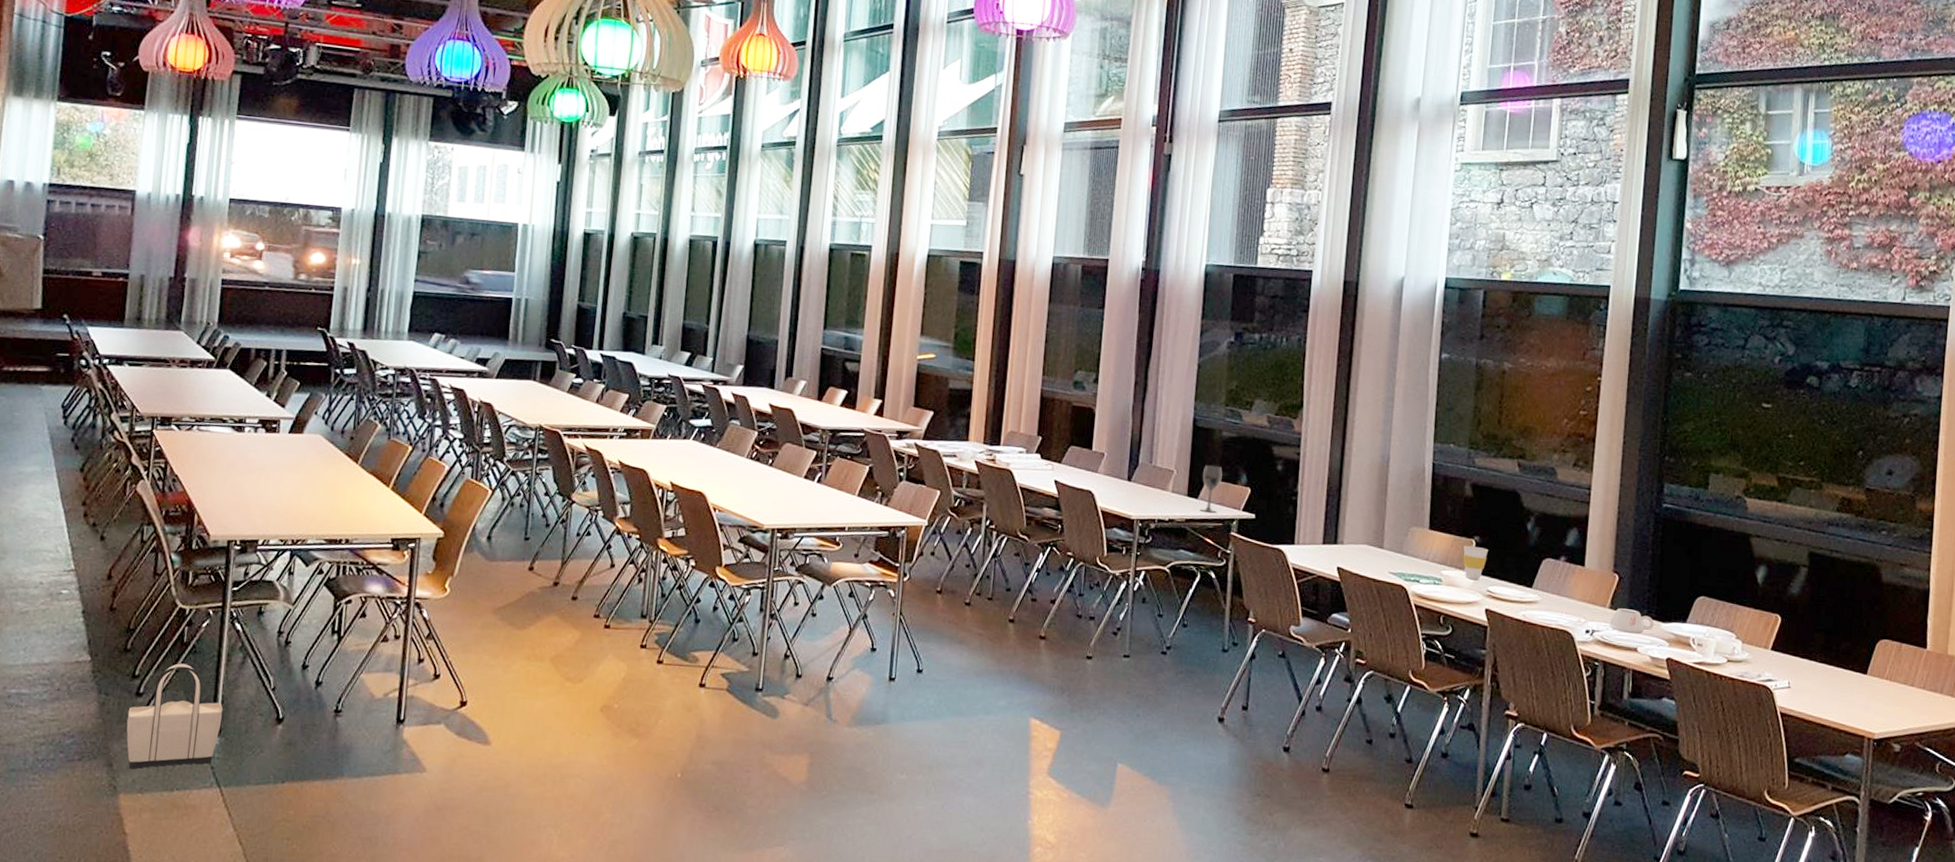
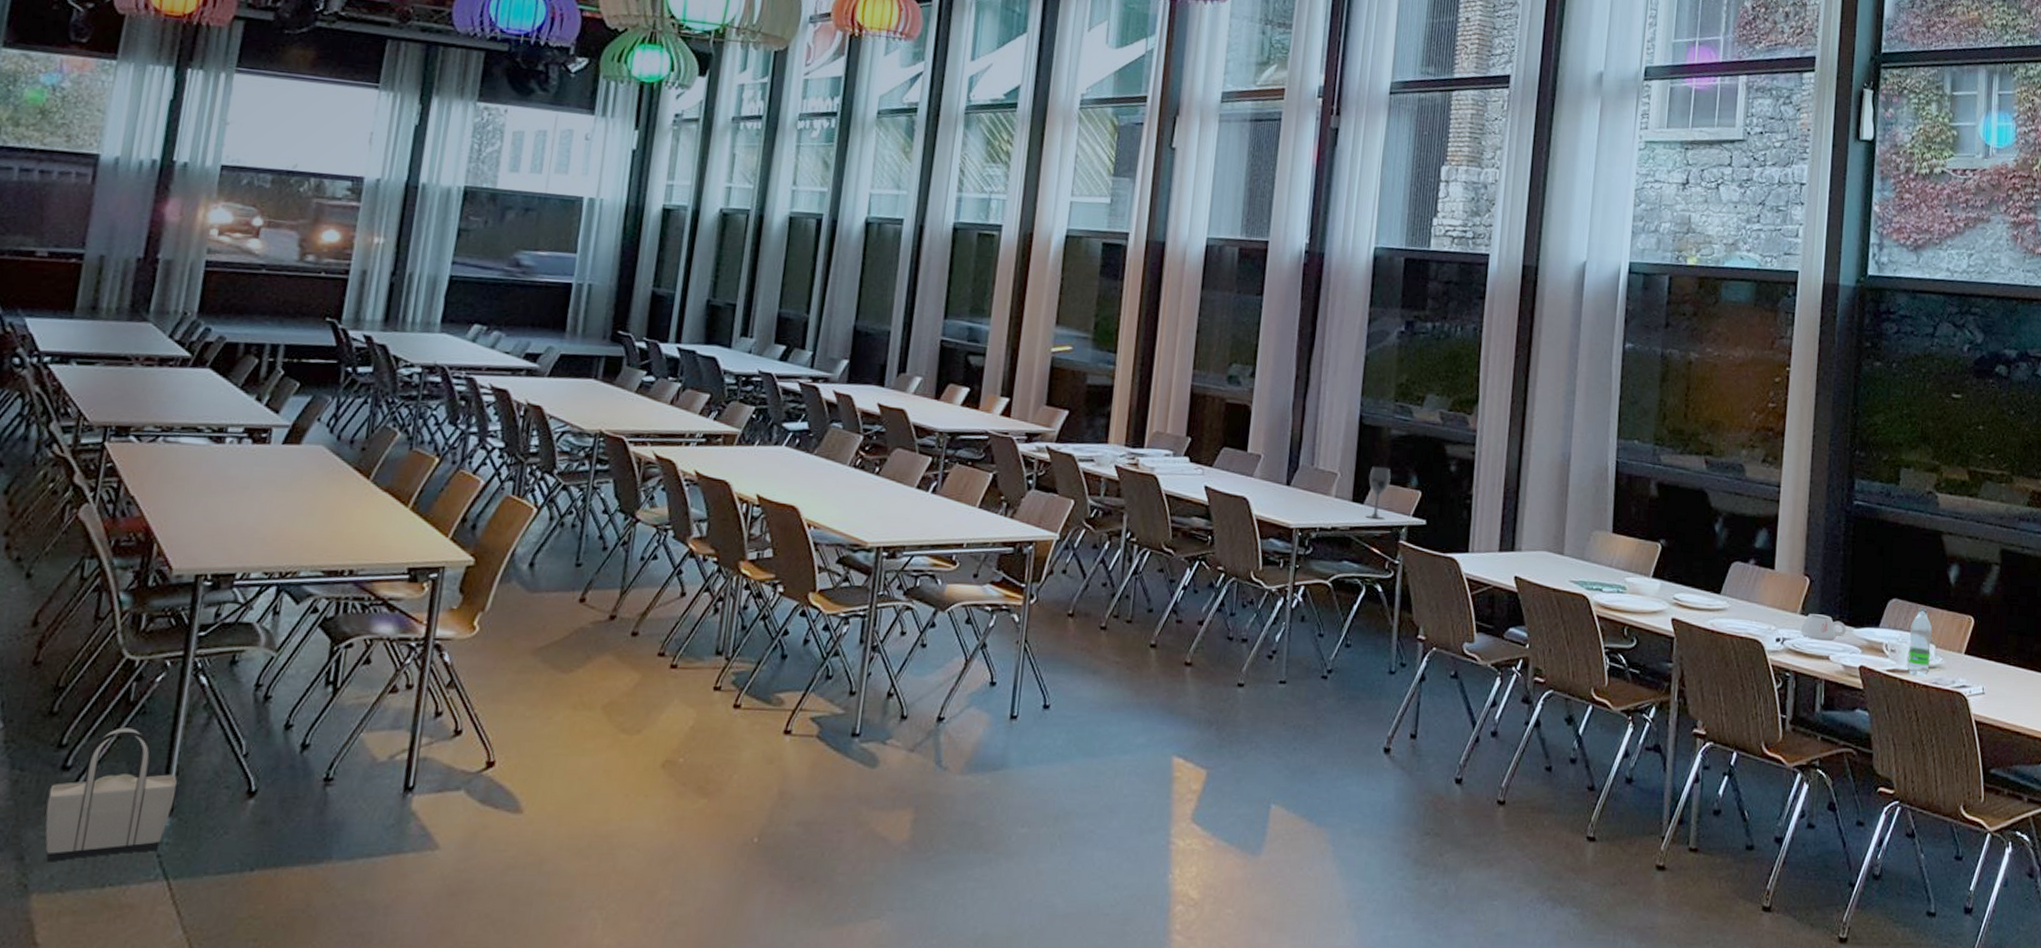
cup: present [1463,545,1489,580] -> none [1648,549,1675,588]
bottle: none [1714,606,1739,670] -> present [1907,608,1933,677]

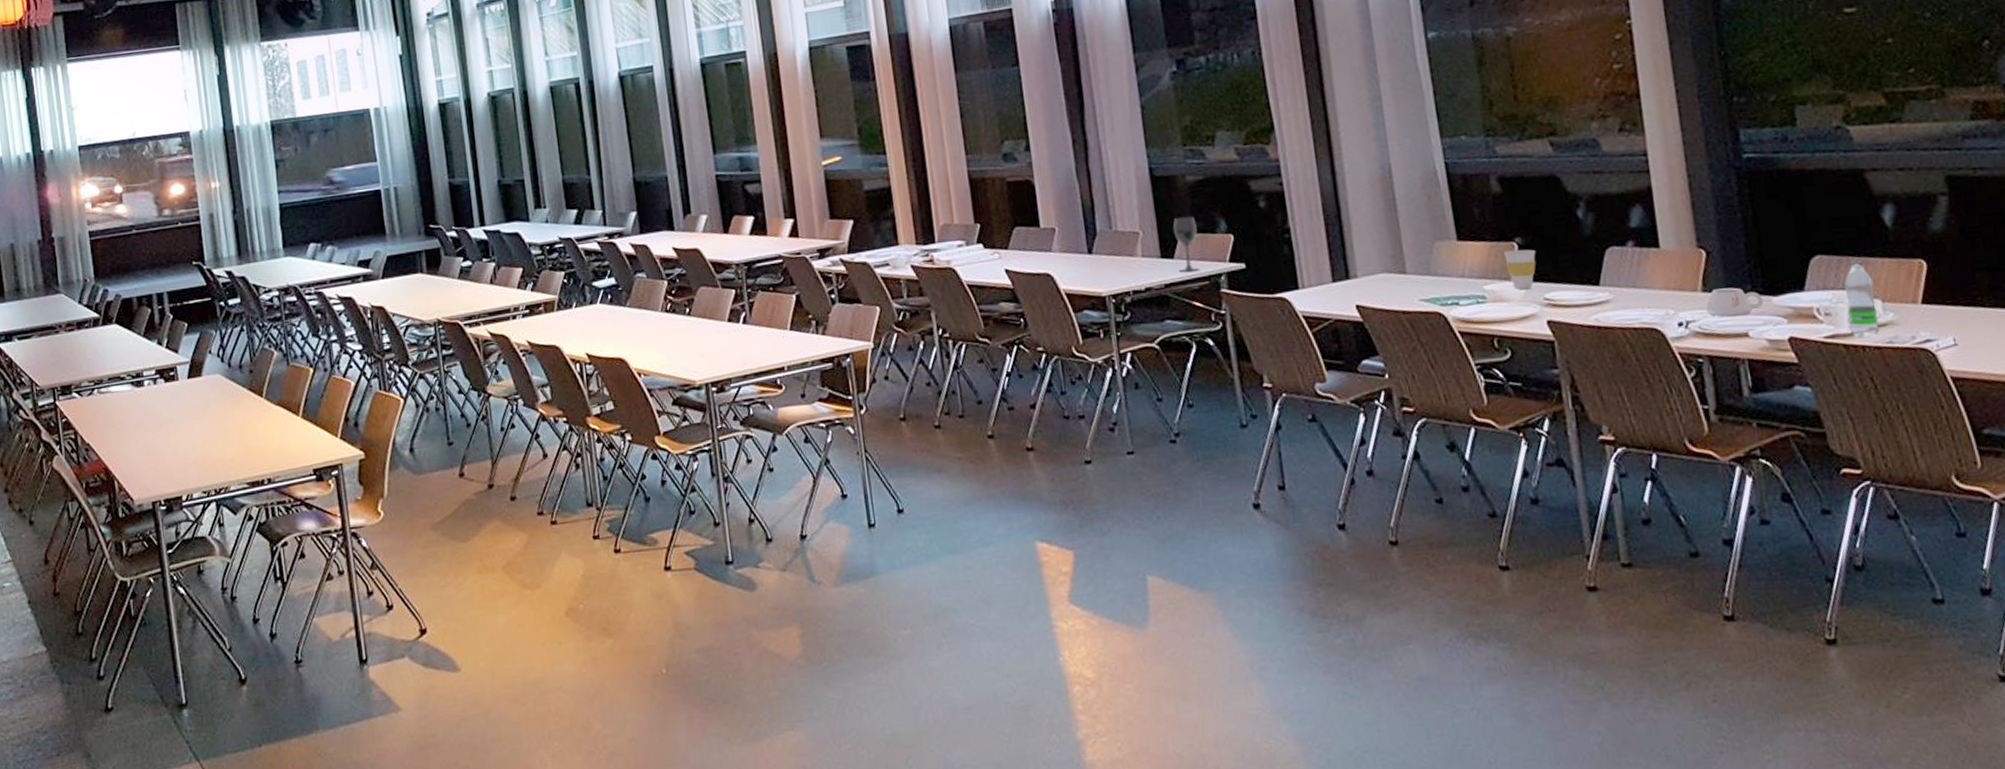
shopping bag: present [45,727,177,862] -> none [93,638,187,757]
cup: none [1648,549,1675,588] -> present [1504,249,1537,290]

